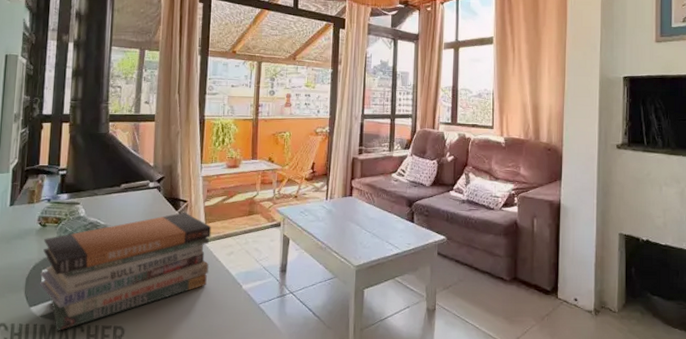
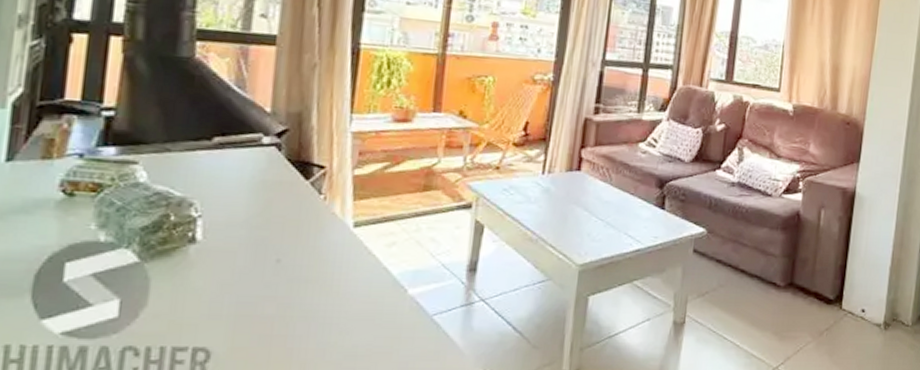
book stack: present [39,213,212,332] -> none [58,183,364,357]

